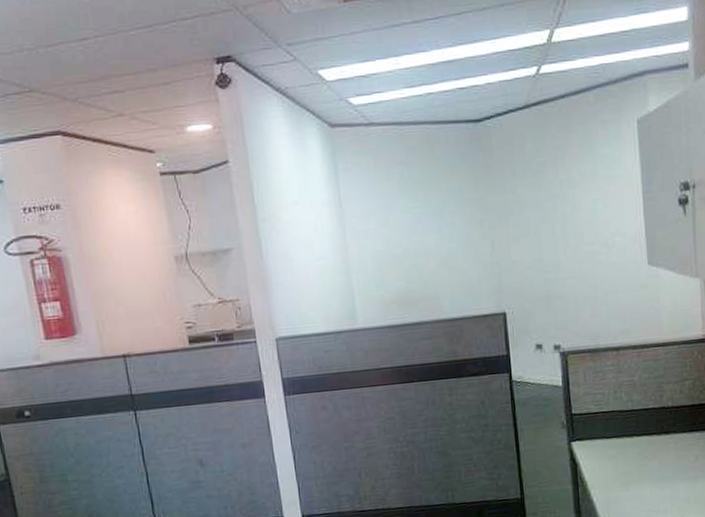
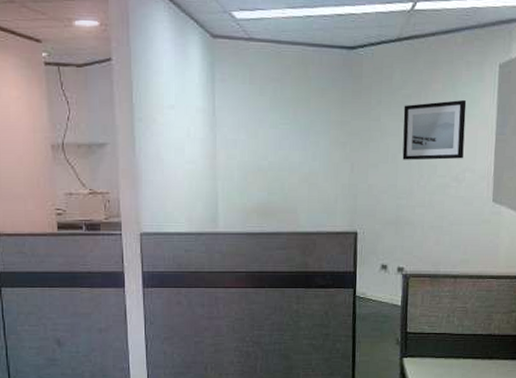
wall art: none [540,161,610,231] -> present [402,100,467,160]

